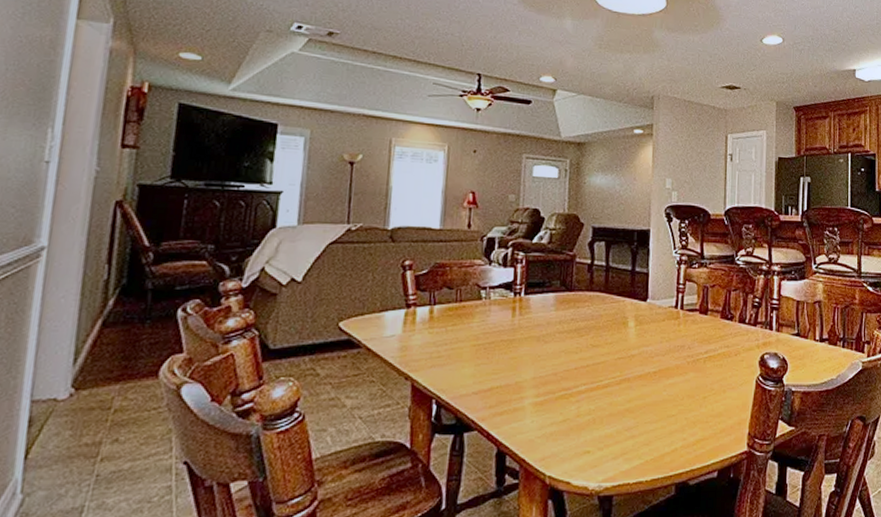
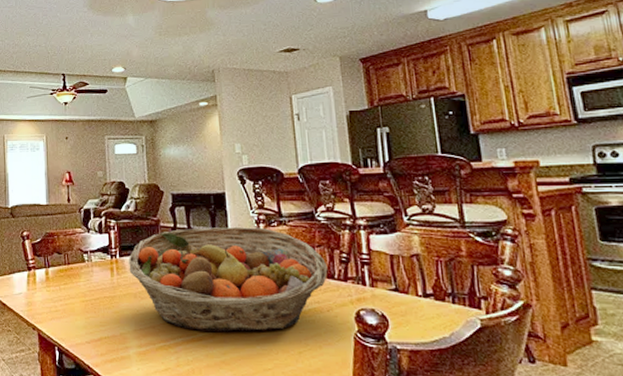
fruit basket: none [534,266,741,378] -> present [129,227,328,332]

